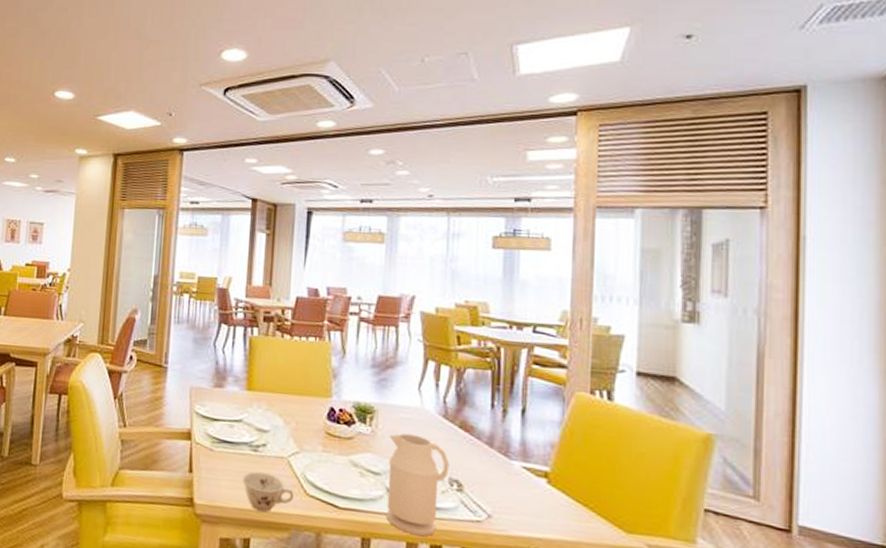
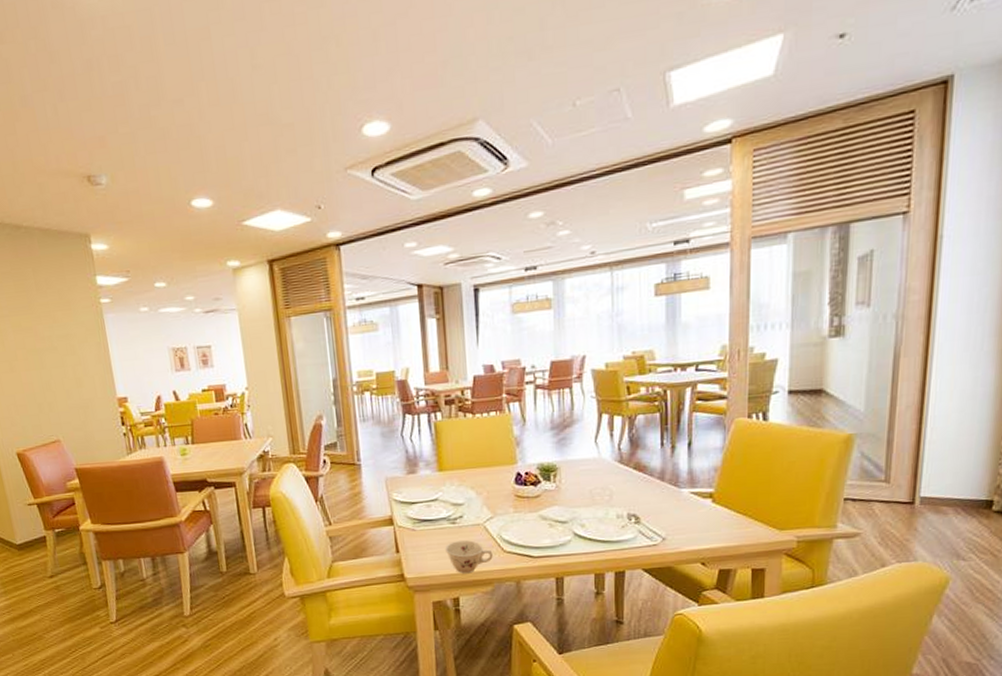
water jug: present [386,433,450,537] -> none [572,482,627,567]

